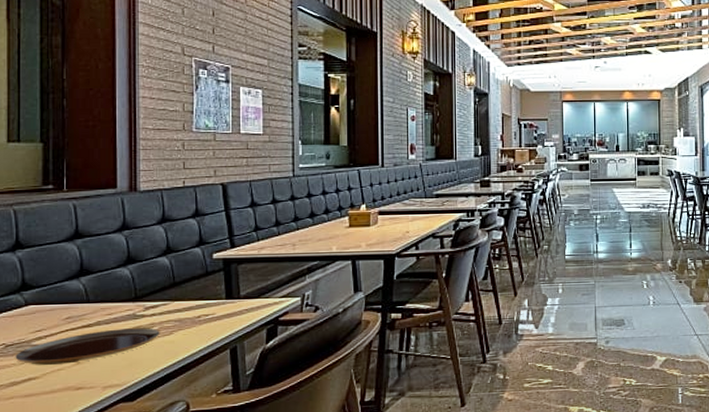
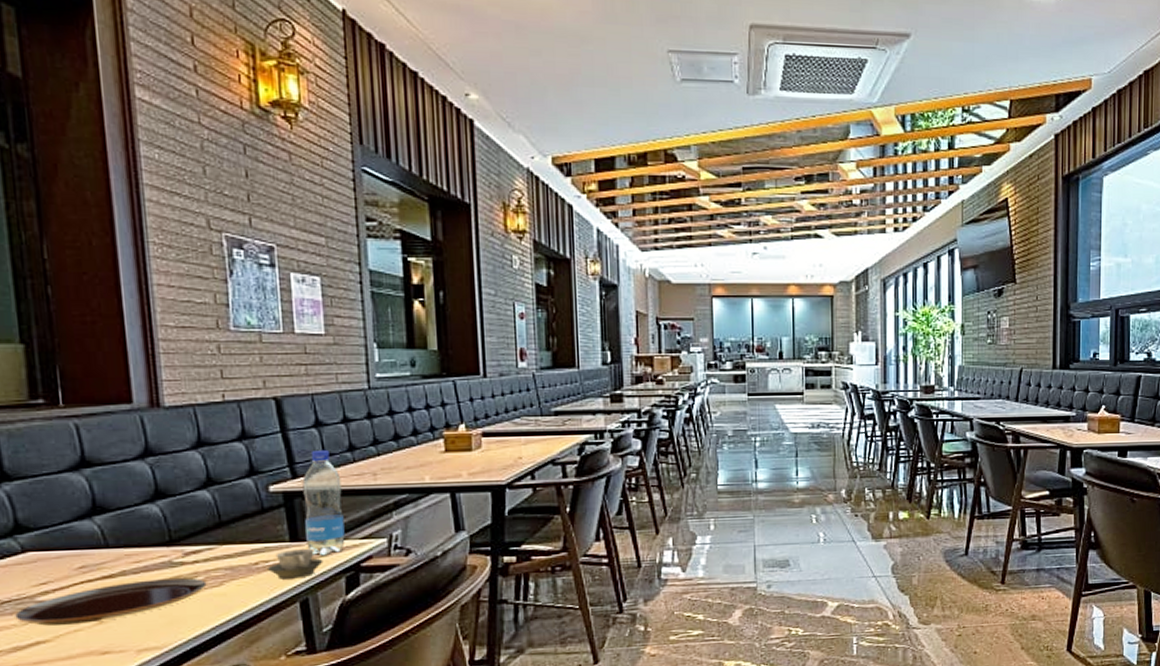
cup: none [207,304,250,330] -> present [268,548,323,580]
bottle: none [238,224,268,311] -> present [302,449,345,556]

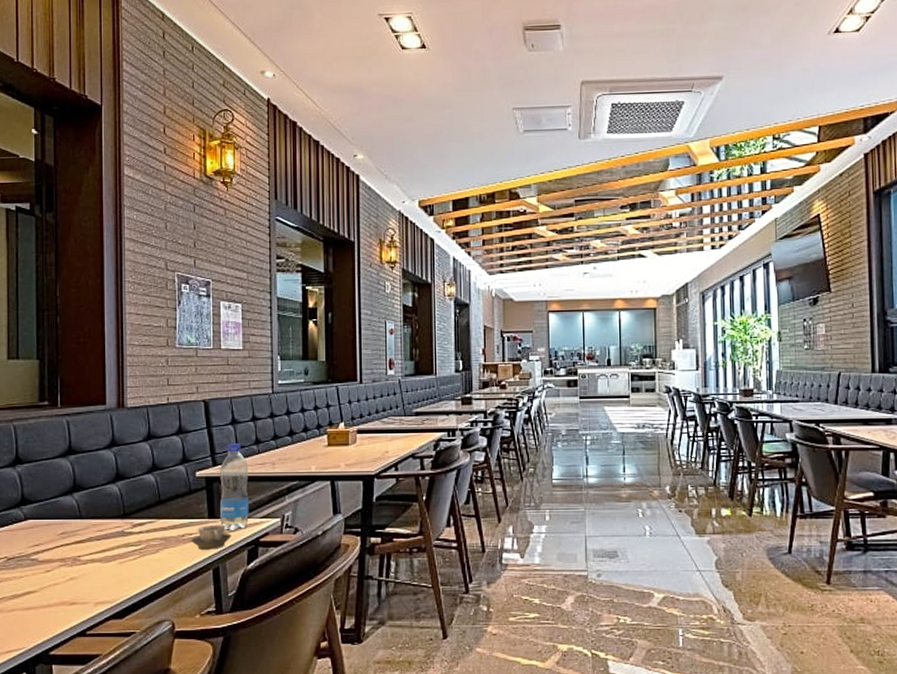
plate: present [15,578,207,626] -> none [16,545,147,579]

